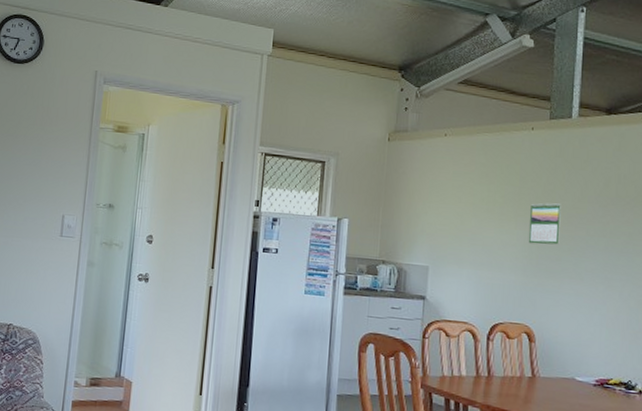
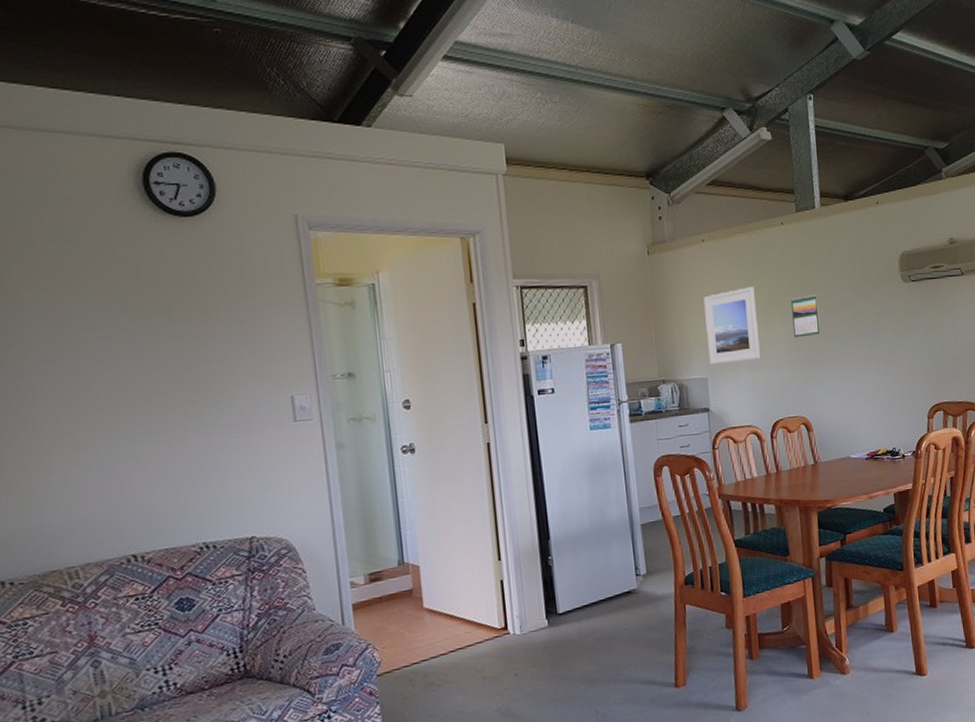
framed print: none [433,185,492,258] -> present [703,286,761,365]

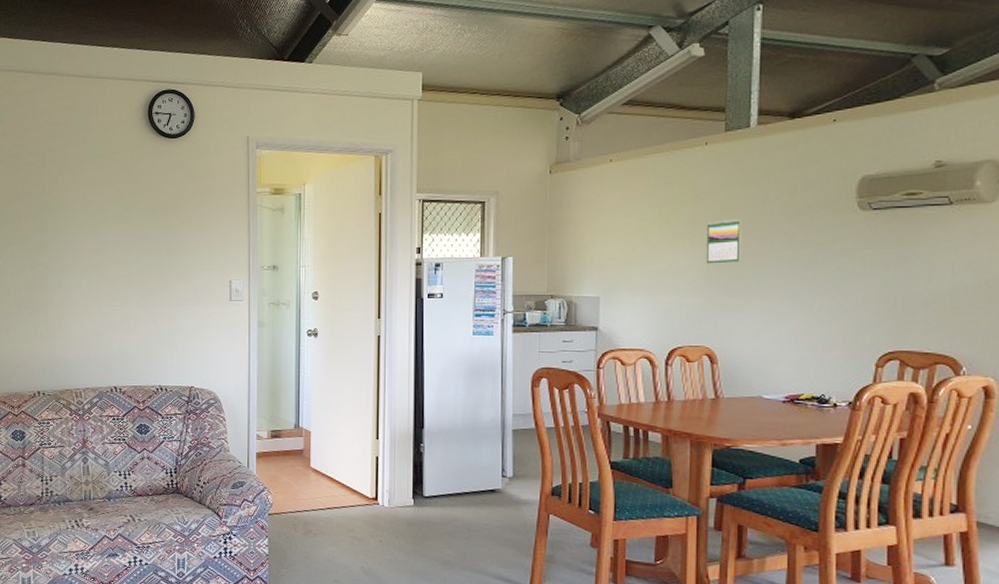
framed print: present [703,286,761,365] -> none [604,208,664,285]

